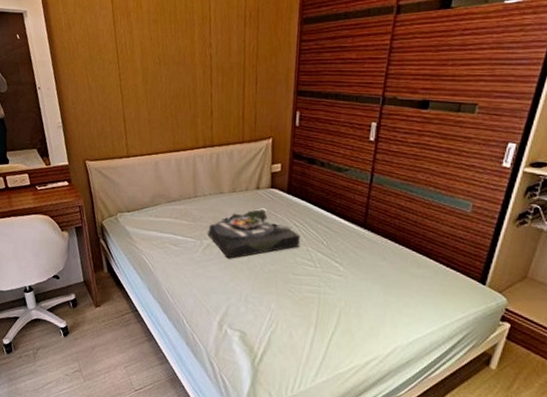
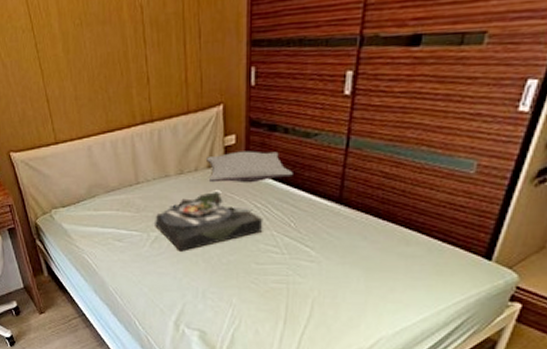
pillow: none [256,177,327,205] -> present [207,151,293,183]

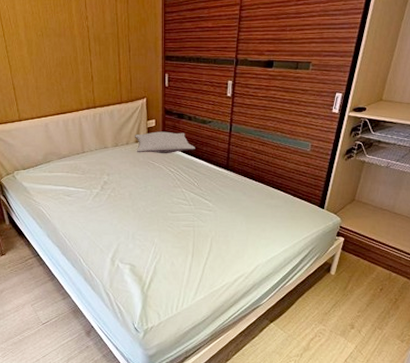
serving tray: present [155,192,263,252] -> none [96,160,176,204]

